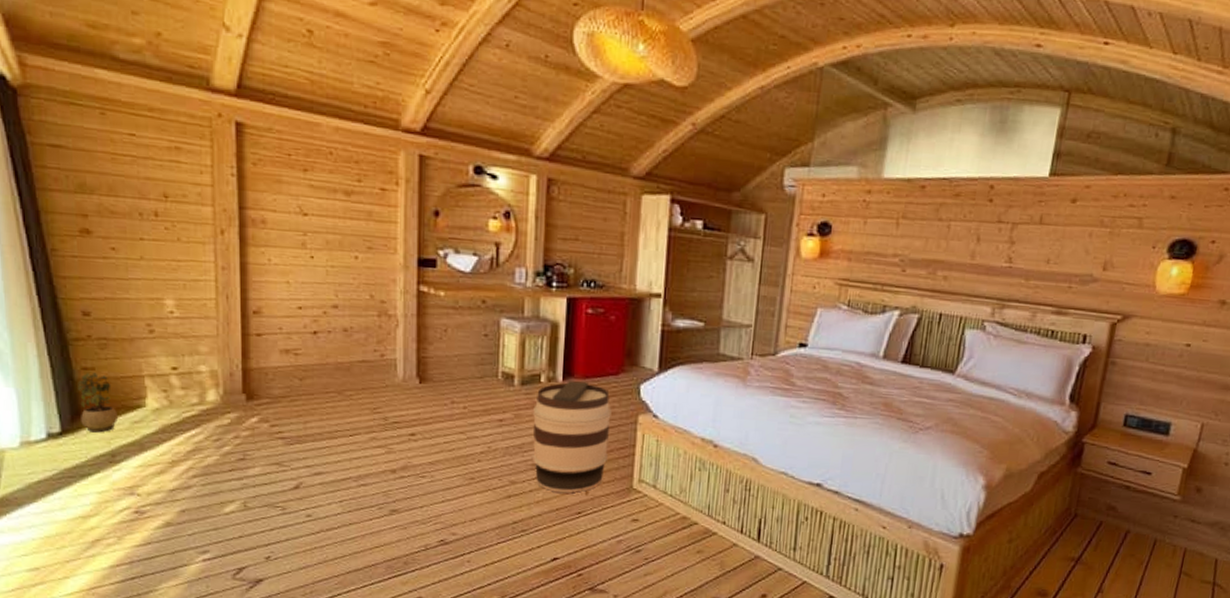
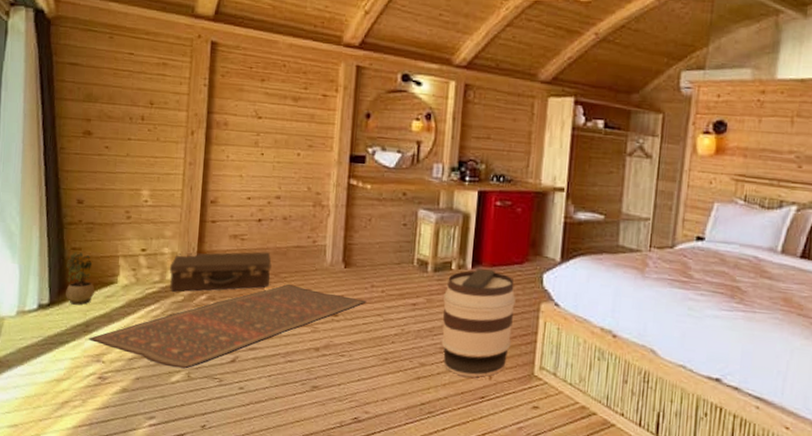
area rug: none [117,403,447,497] -> present [88,284,367,368]
suitcase: none [209,367,333,414] -> present [169,252,272,291]

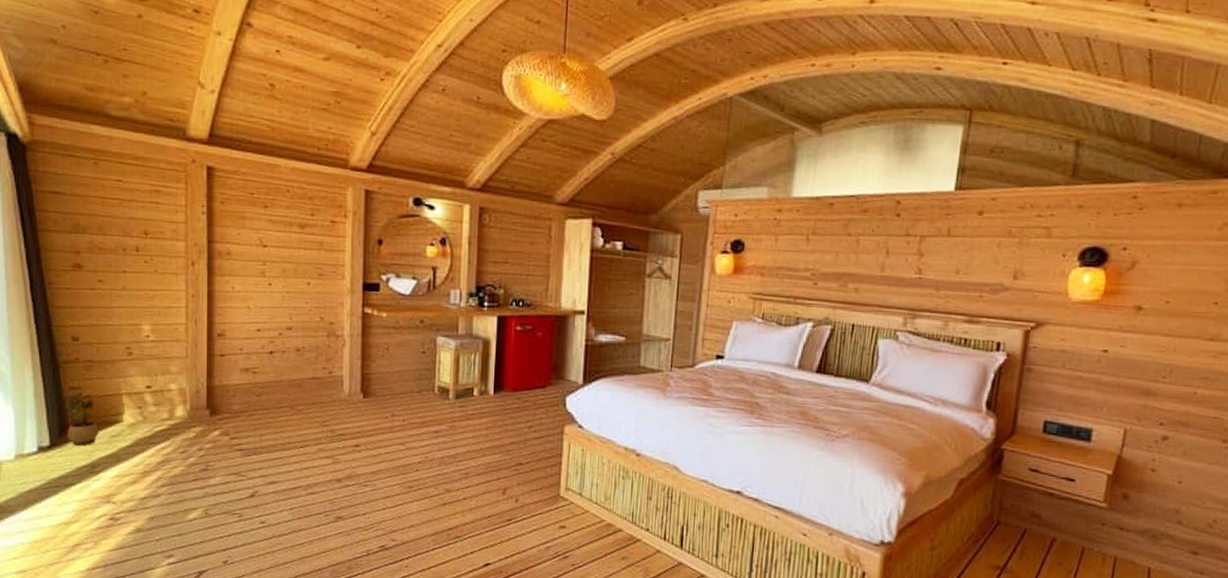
area rug: present [88,284,367,368] -> none [96,417,388,505]
suitcase: present [169,252,272,291] -> none [178,384,287,428]
barrel: present [441,269,516,378] -> none [466,394,539,501]

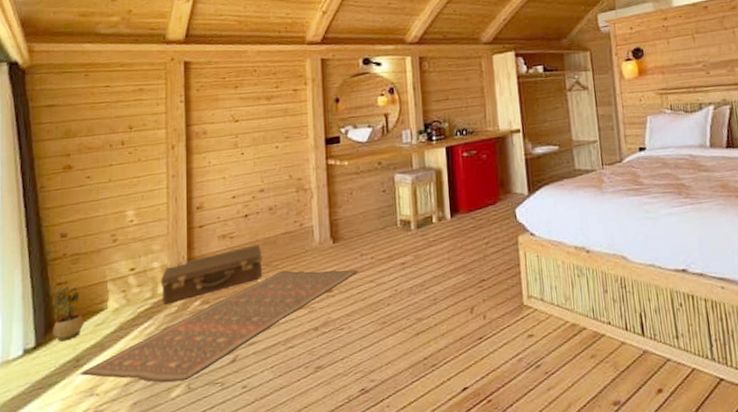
area rug: none [96,417,388,505] -> present [80,270,358,382]
suitcase: none [178,384,287,428] -> present [160,244,262,303]

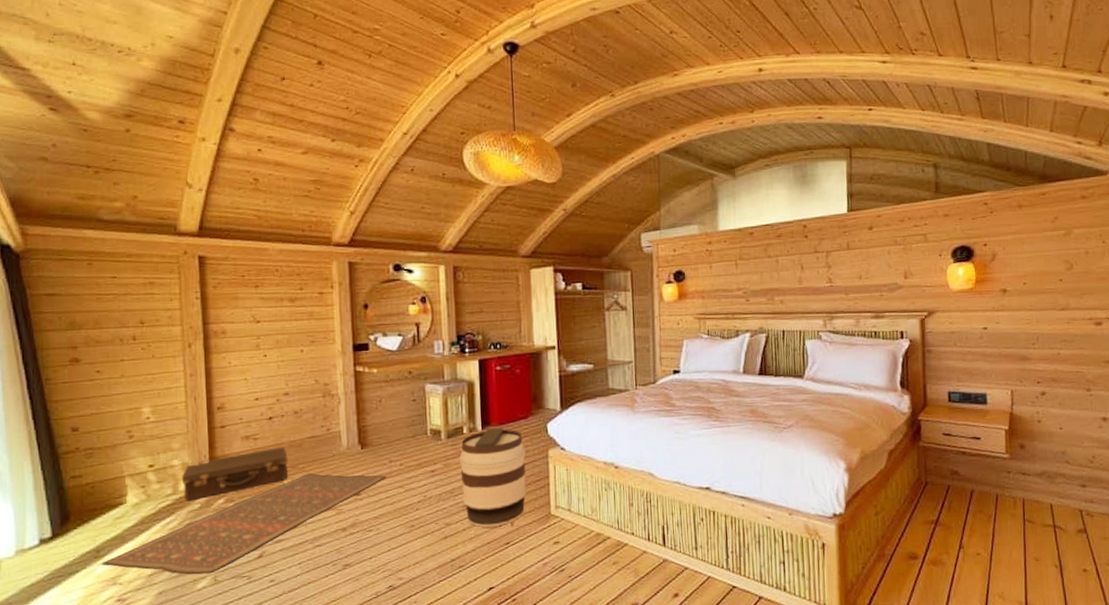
potted plant: present [52,285,83,342] -> none [67,479,102,533]
barrel: none [429,215,498,322] -> present [459,428,527,528]

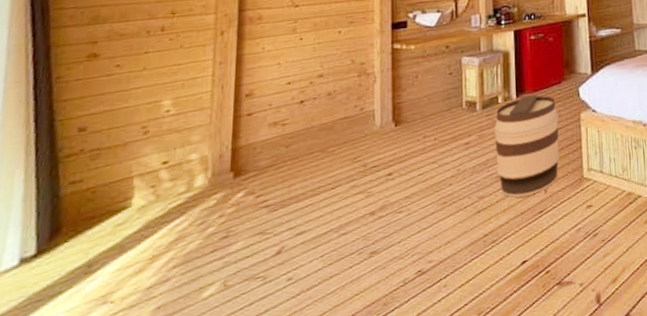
area rug: present [101,473,387,574] -> none [91,152,420,283]
suitcase: present [181,447,288,500] -> none [197,131,317,197]

